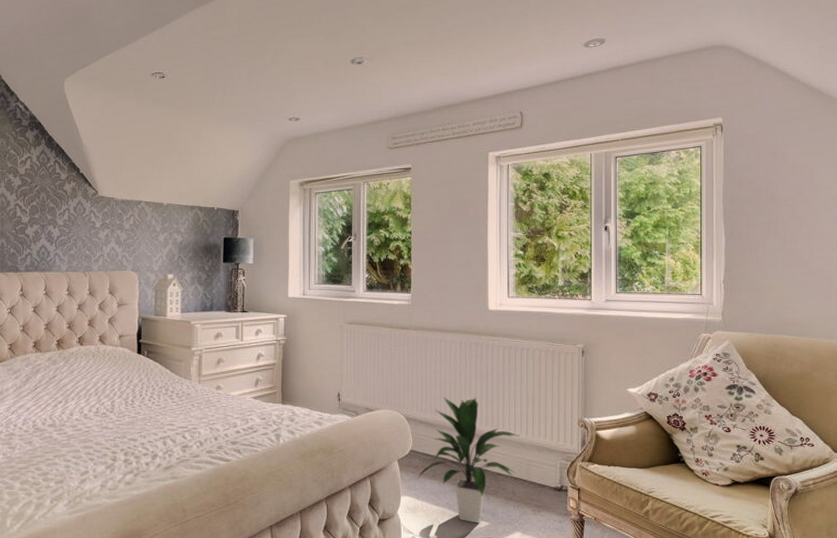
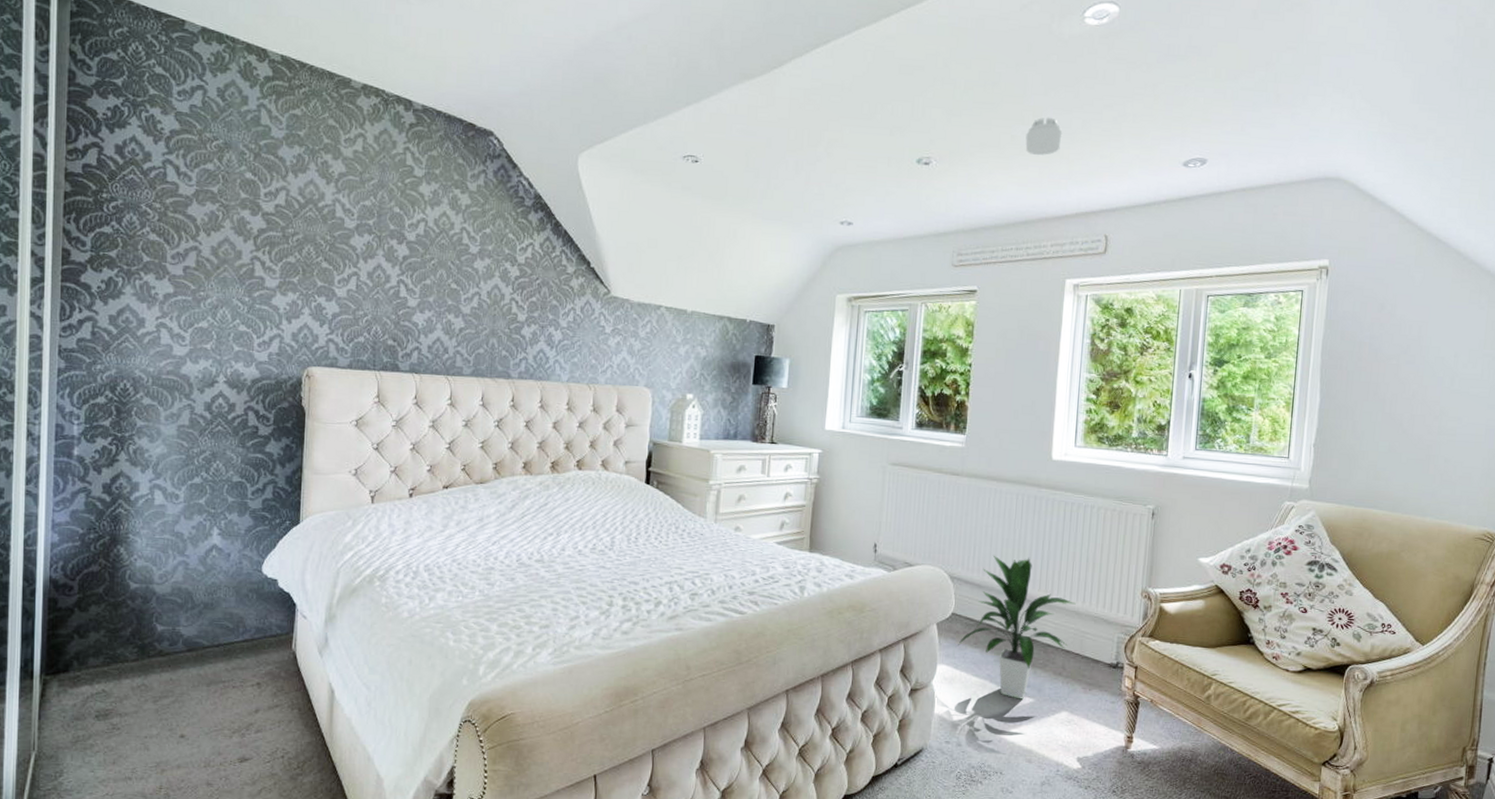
smoke detector: none [444,14,476,48] -> present [1025,117,1063,155]

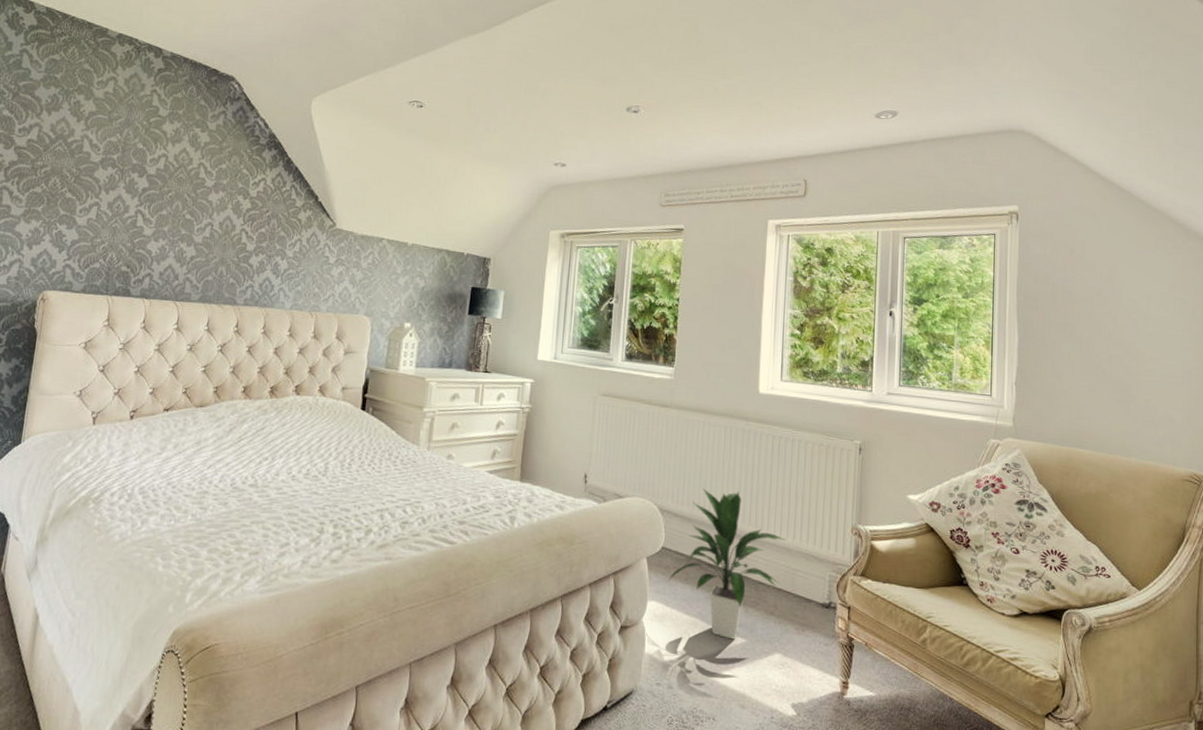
smoke detector: present [1025,117,1063,155] -> none [727,72,762,106]

